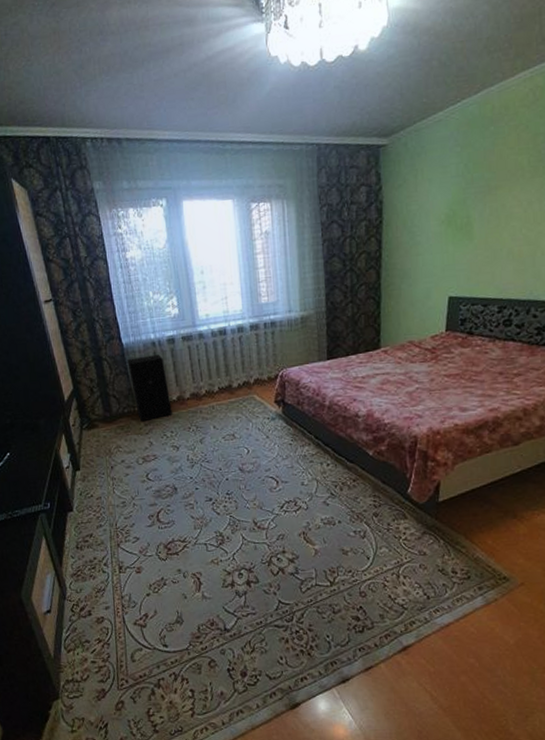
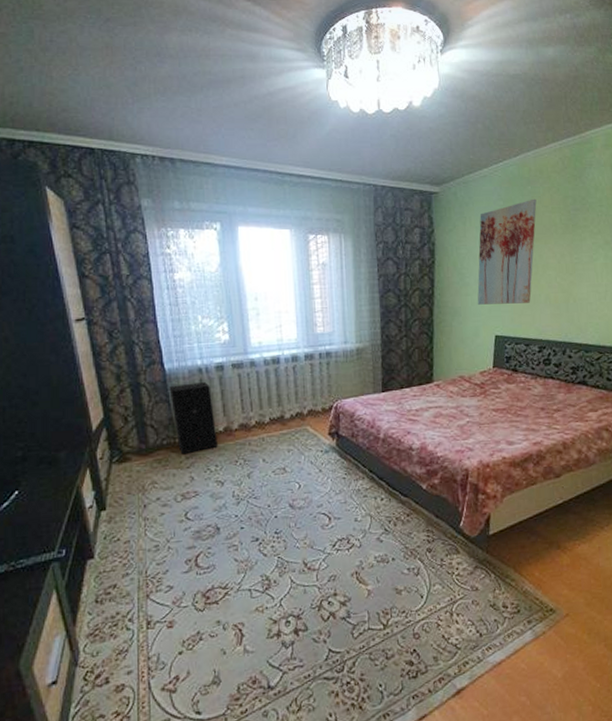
wall art: none [429,140,501,265] -> present [477,198,537,305]

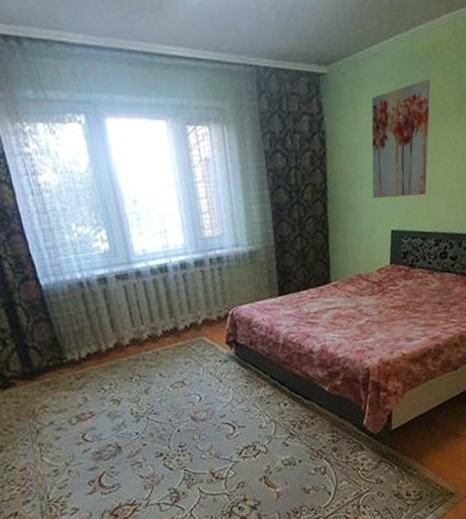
speaker: present [169,382,218,455] -> none [48,297,110,376]

